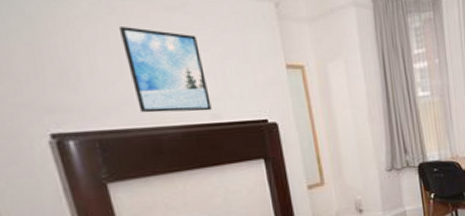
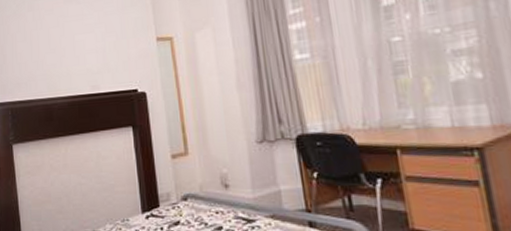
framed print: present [118,27,212,113] -> none [33,19,92,87]

